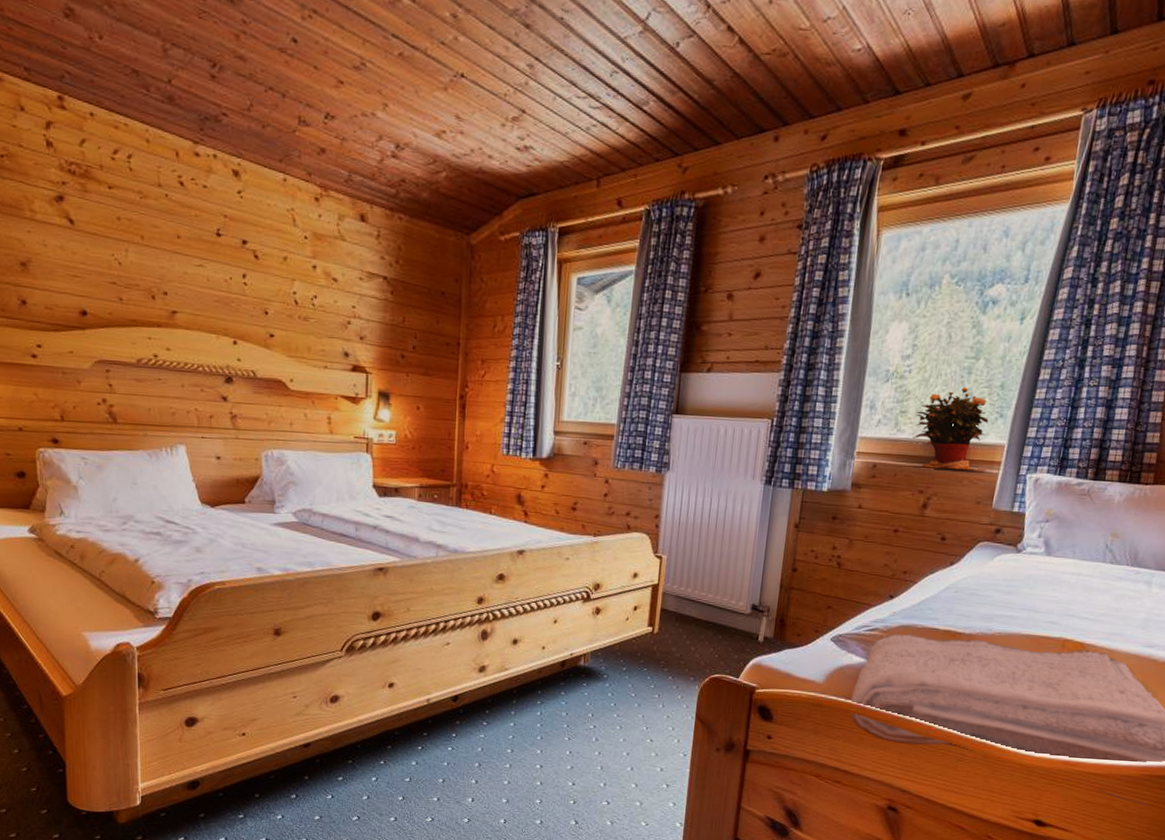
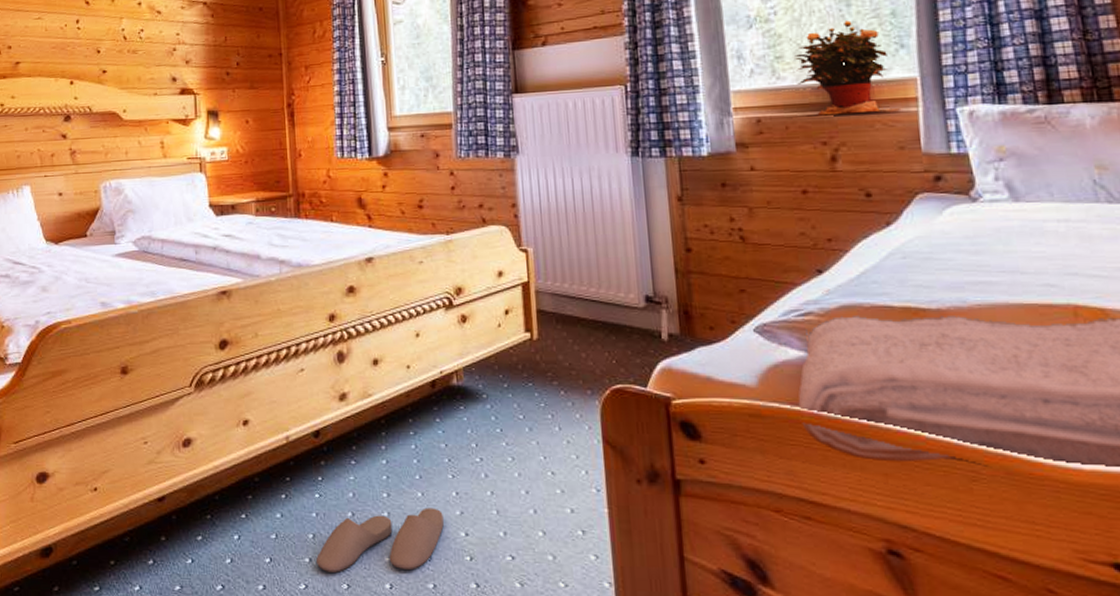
slippers: none [444,762,556,810] -> present [316,507,444,572]

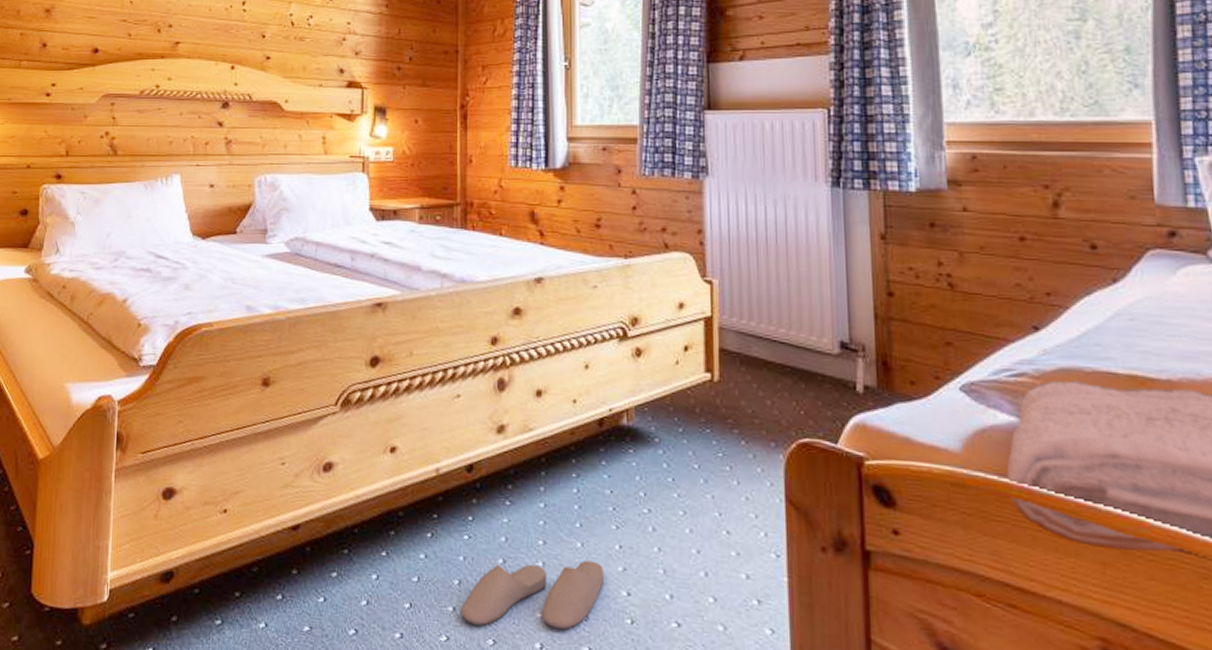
flower arrangement: present [793,20,900,117] -> none [1014,54,1132,157]

